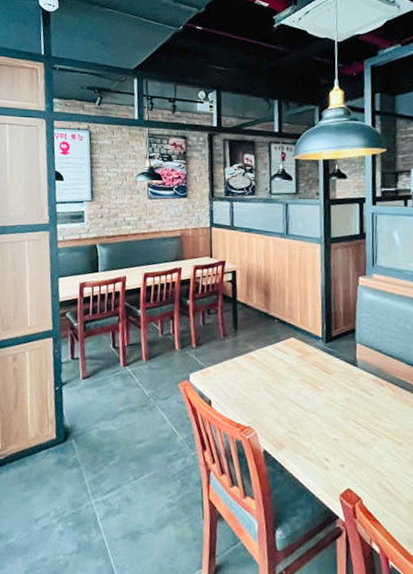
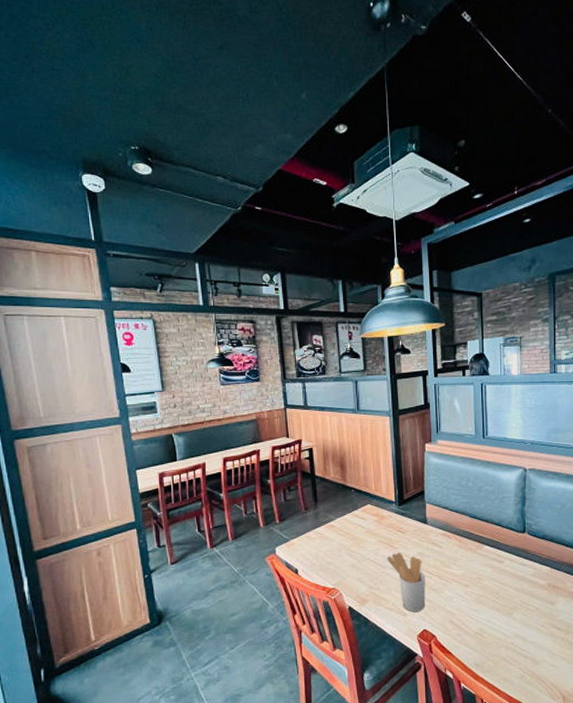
utensil holder: none [310,395,352,467] -> present [387,552,426,612]

